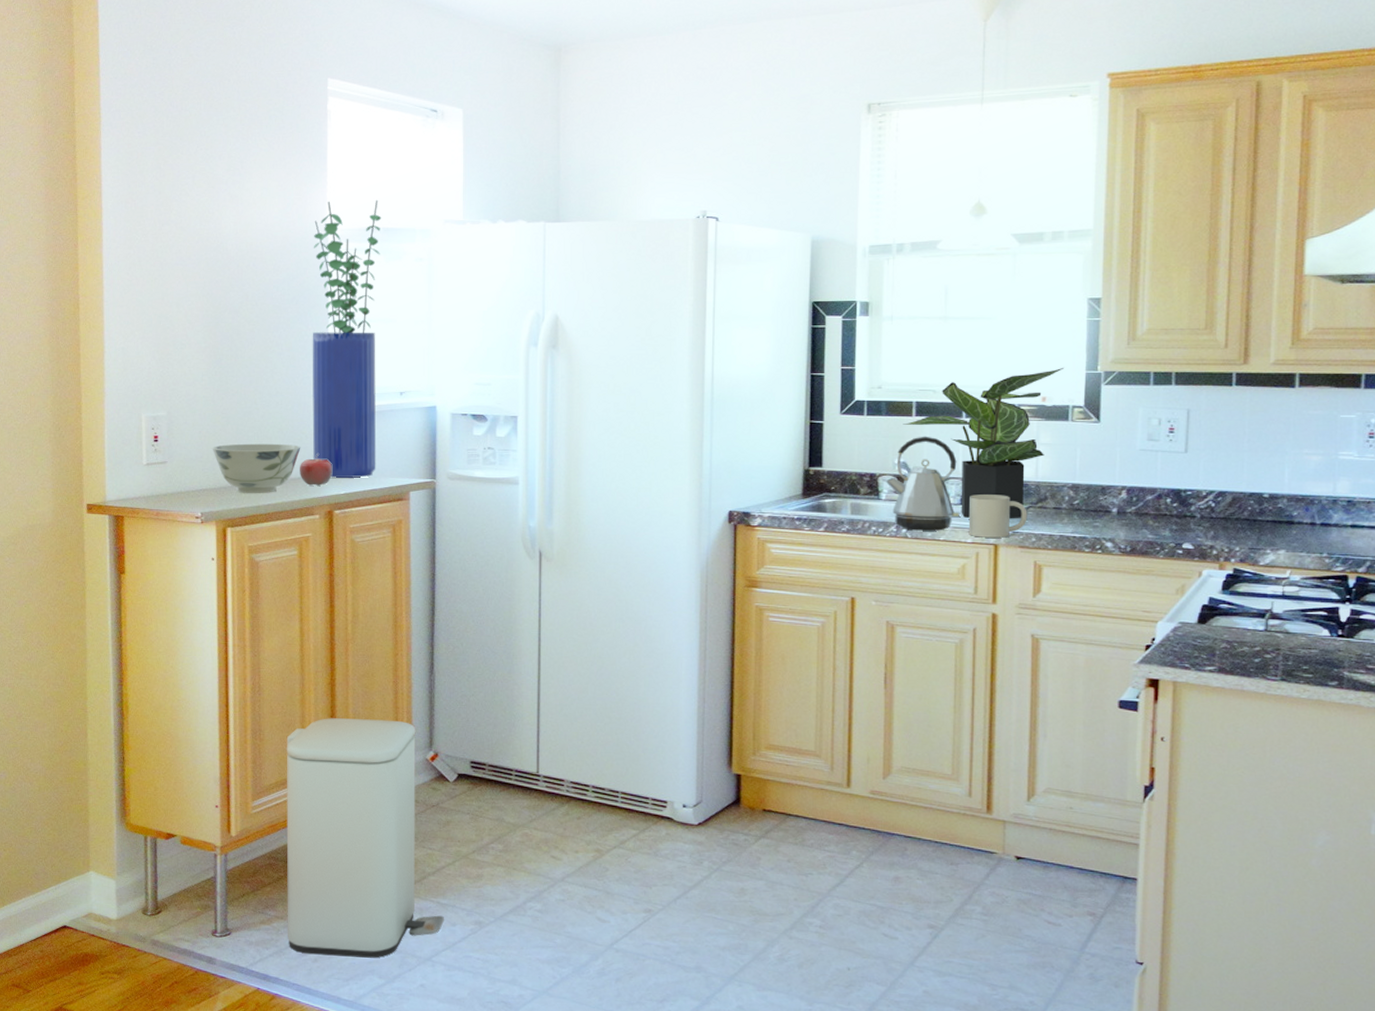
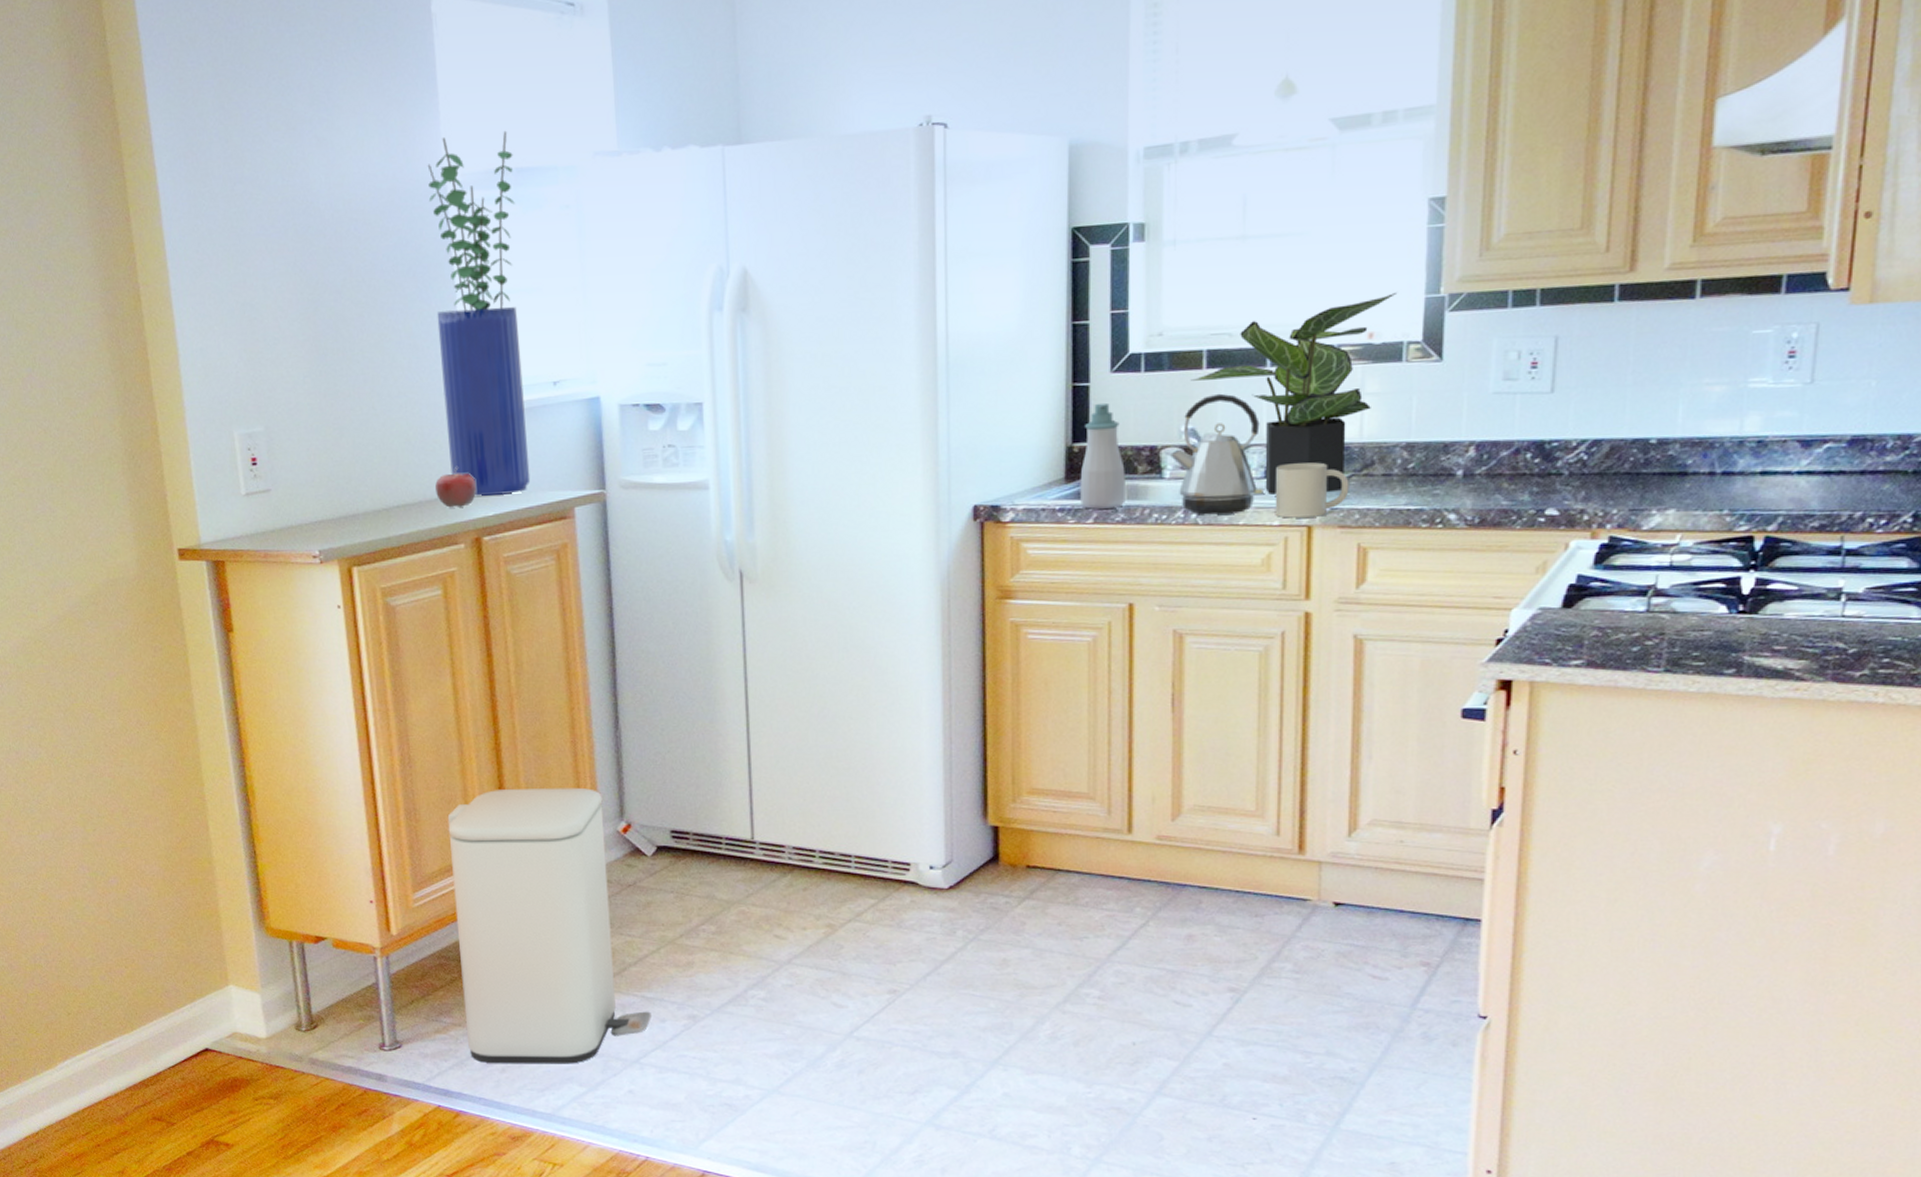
bowl: present [212,443,301,494] -> none [324,457,435,524]
soap bottle: none [814,437,850,520] -> present [1080,402,1126,509]

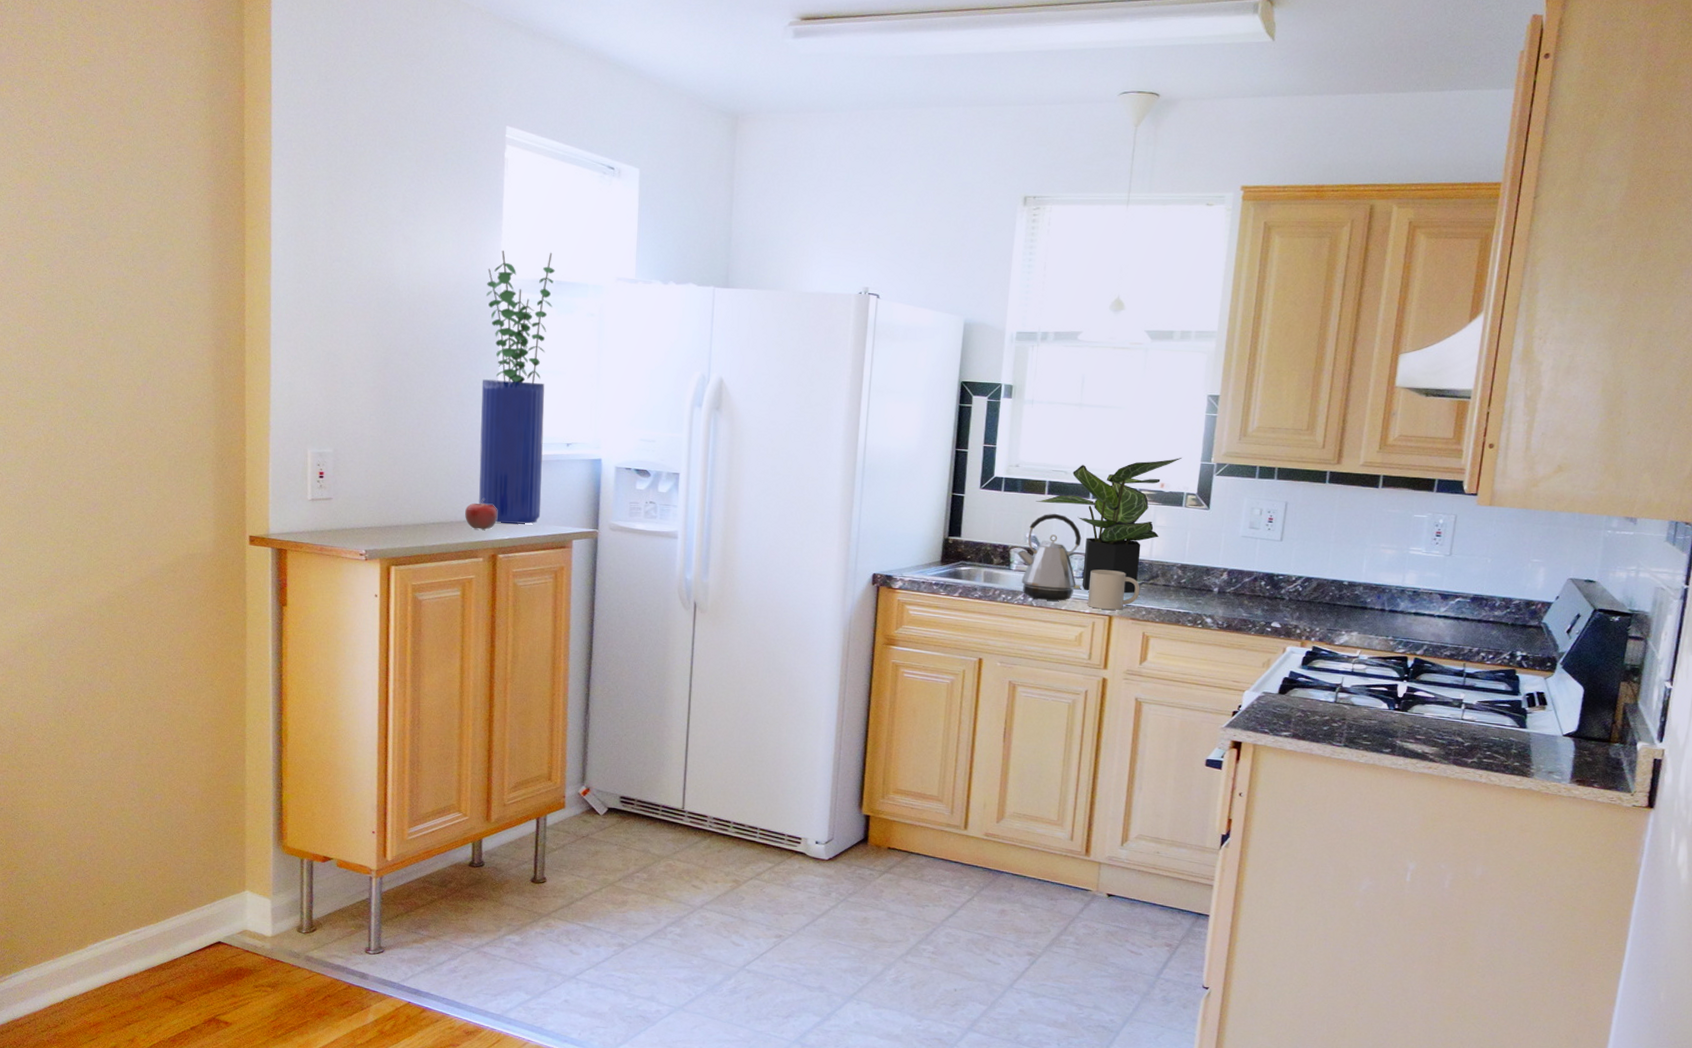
pedal bin: present [447,787,651,1064] -> none [439,752,589,976]
soap bottle: present [1080,402,1126,509] -> none [950,509,985,587]

